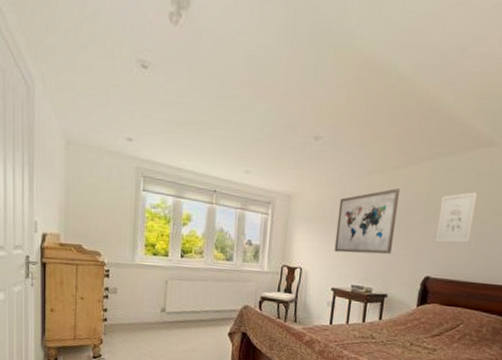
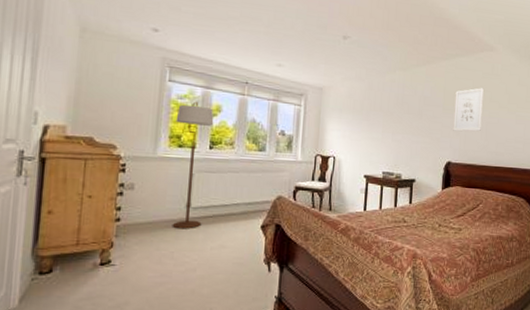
floor lamp: none [149,210,185,332] -> present [172,101,214,229]
wall art: present [334,188,401,254] -> none [365,83,421,142]

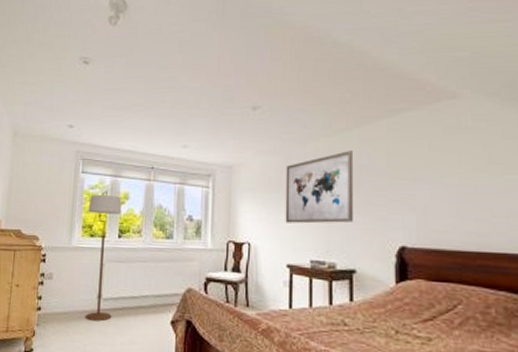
wall art: none [365,83,421,142] -> present [285,151,354,224]
wall art: present [453,88,484,132] -> none [404,148,448,207]

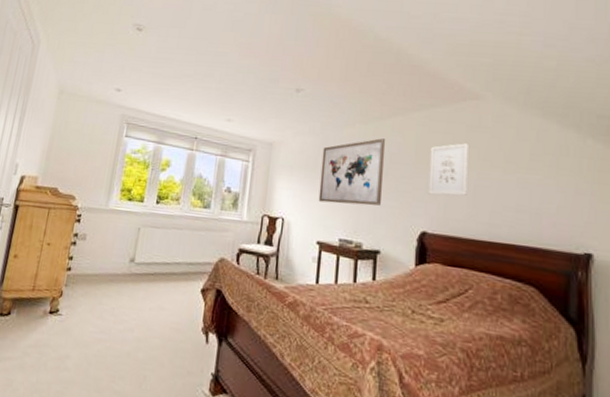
floor lamp: present [85,190,122,322] -> none [115,156,163,286]
wall art: none [404,148,448,207] -> present [428,143,468,196]

